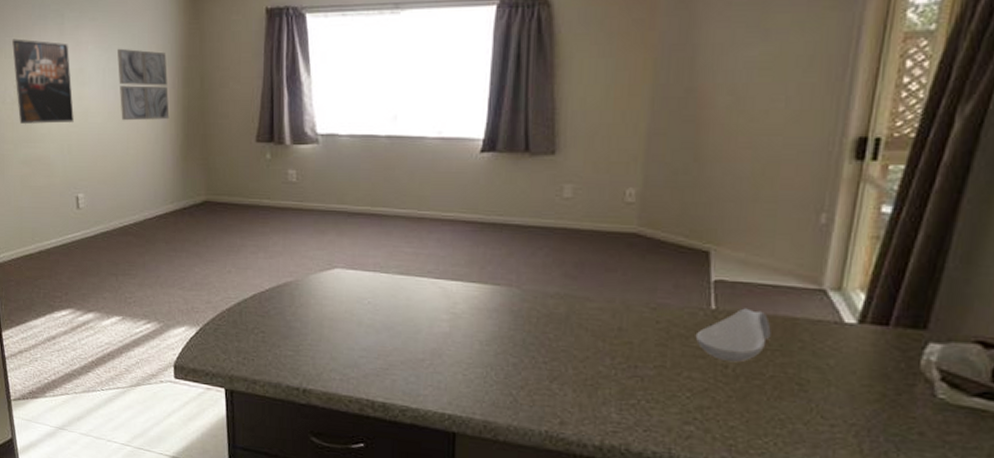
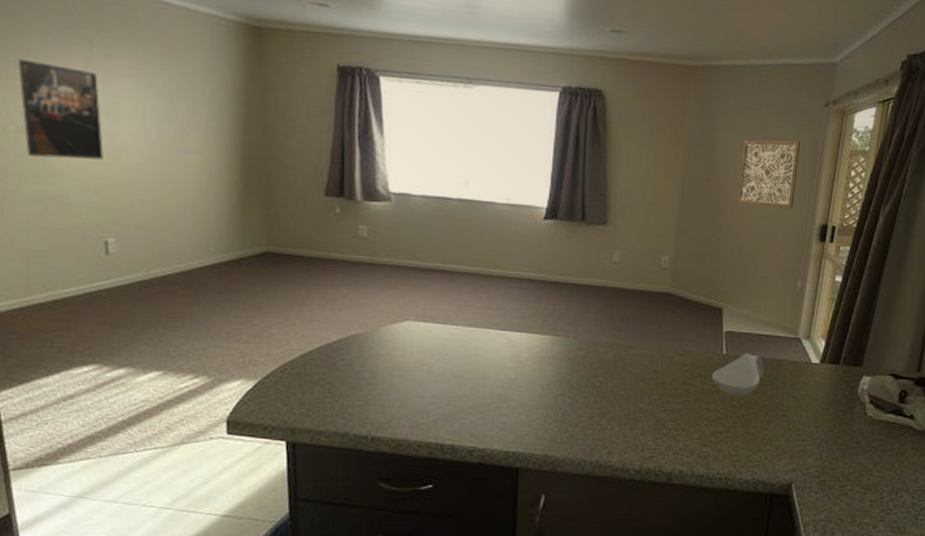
wall art: present [118,48,170,121] -> none [162,85,226,166]
wall art: none [729,28,825,120] -> present [737,139,801,209]

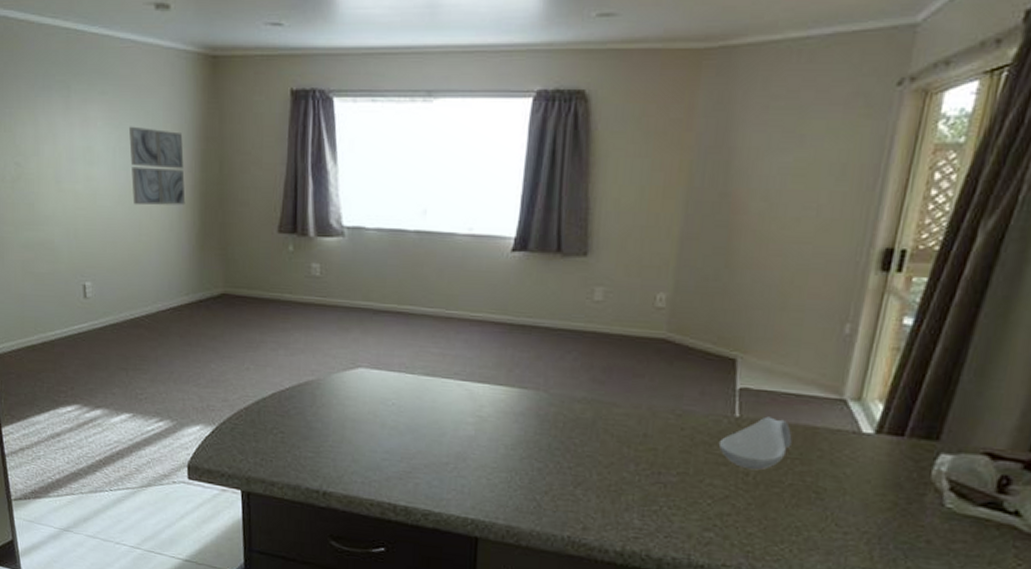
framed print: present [18,59,103,161] -> none [13,111,81,206]
wall art: none [162,85,226,166] -> present [129,126,186,206]
wall art: present [737,139,801,209] -> none [761,136,858,229]

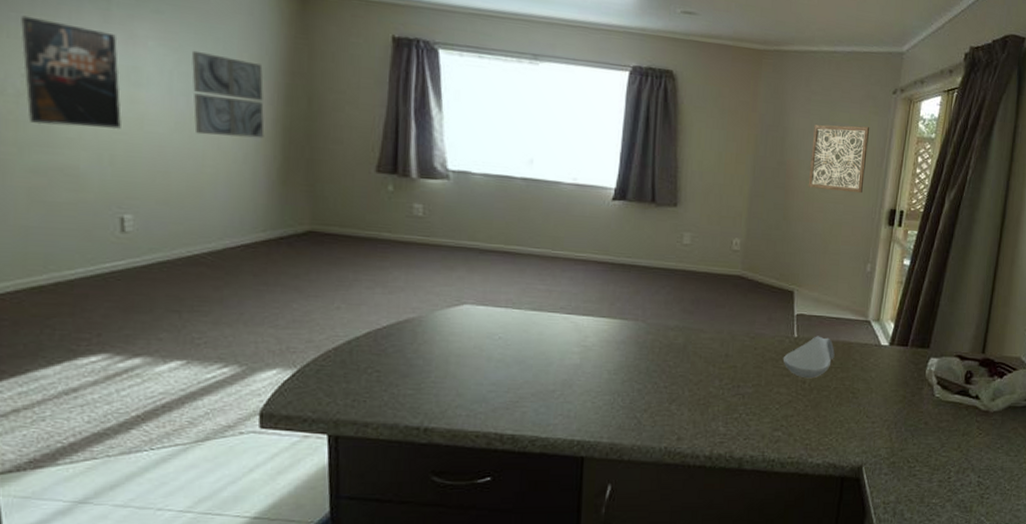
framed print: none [13,111,81,206] -> present [21,15,122,130]
wall art: none [761,136,858,229] -> present [808,124,870,194]

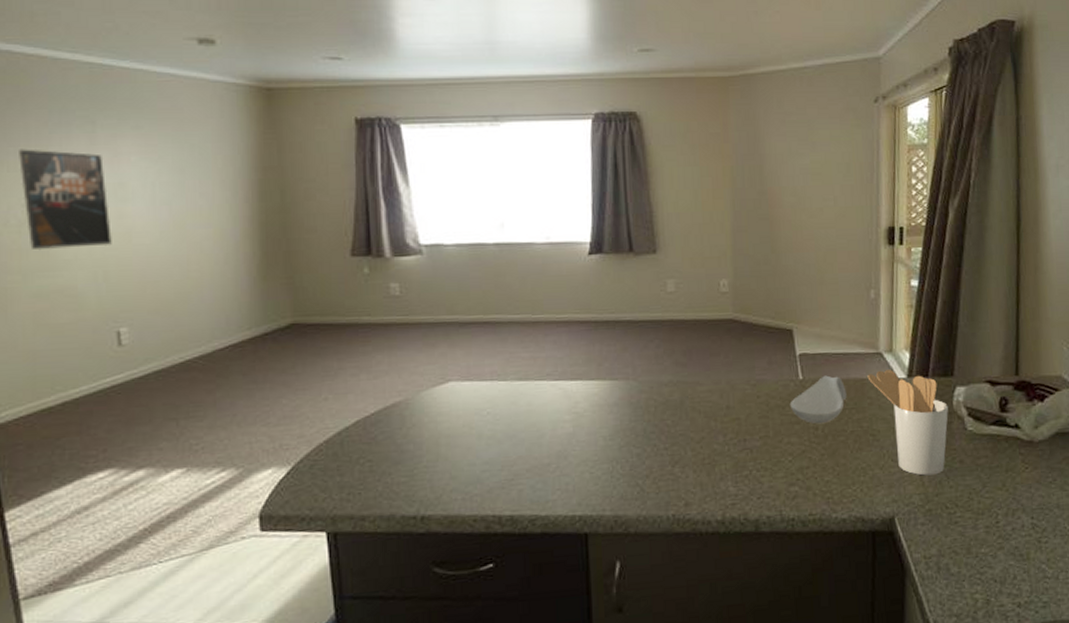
wall art: present [192,50,265,139] -> none [171,159,243,241]
wall art: present [808,124,870,194] -> none [792,142,855,215]
utensil holder: none [855,336,921,433] -> present [867,370,948,476]

